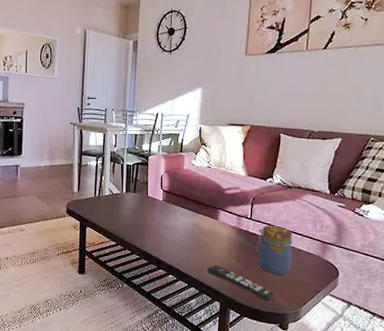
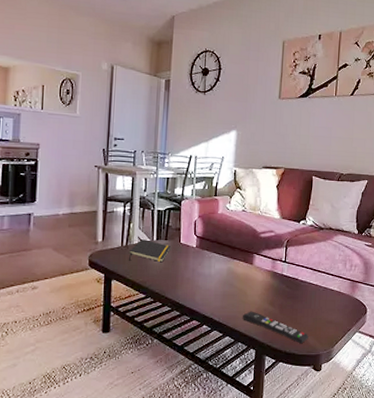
notepad: none [101,191,139,214] -> present [129,239,171,263]
jar: present [256,224,293,275] -> none [291,266,325,317]

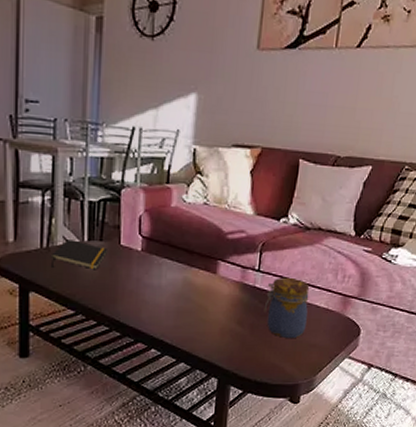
remote control: present [243,311,309,344] -> none [202,332,286,372]
jar: none [291,266,325,317] -> present [265,277,310,339]

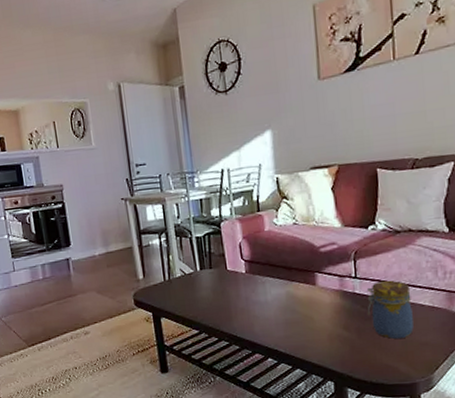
notepad: present [52,240,107,270] -> none [173,271,217,296]

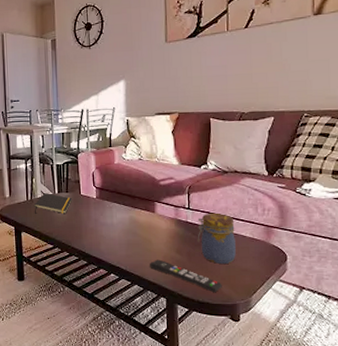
notepad: none [173,271,217,296] -> present [35,193,72,214]
remote control: none [313,338,399,372] -> present [150,259,222,293]

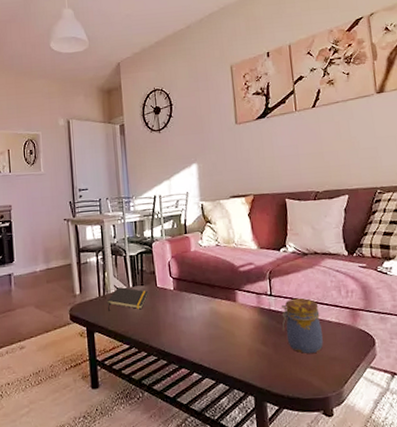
remote control: present [150,259,222,293] -> none [234,353,312,387]

